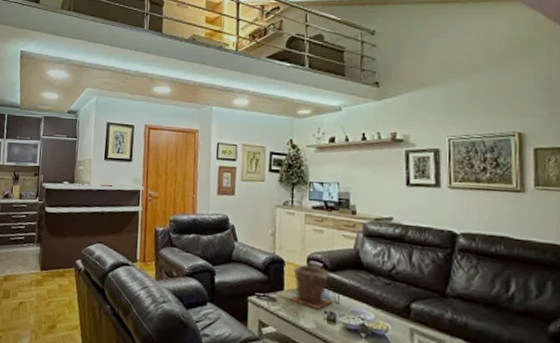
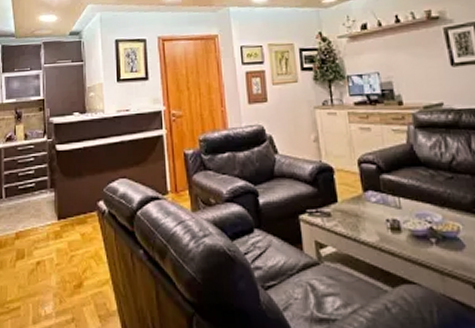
plant pot: present [289,264,333,310] -> none [344,168,395,220]

